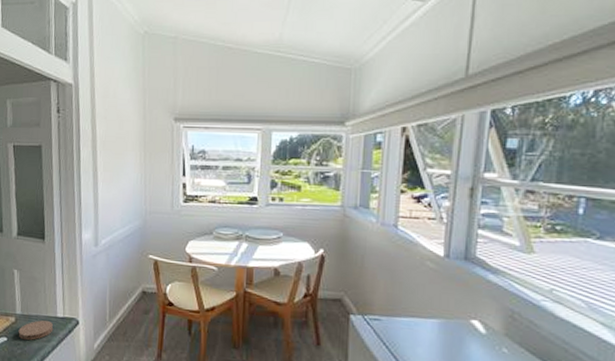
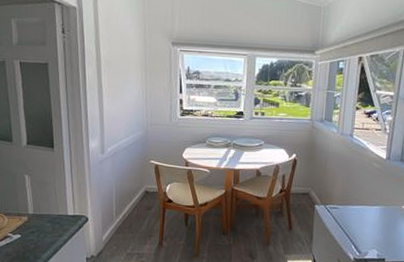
coaster: present [18,320,54,340] -> none [31,218,65,236]

